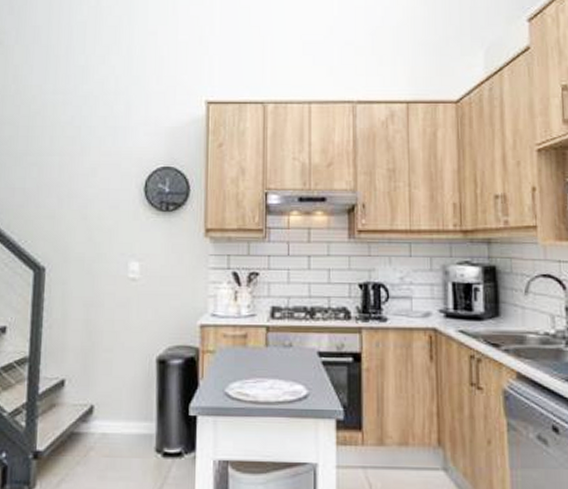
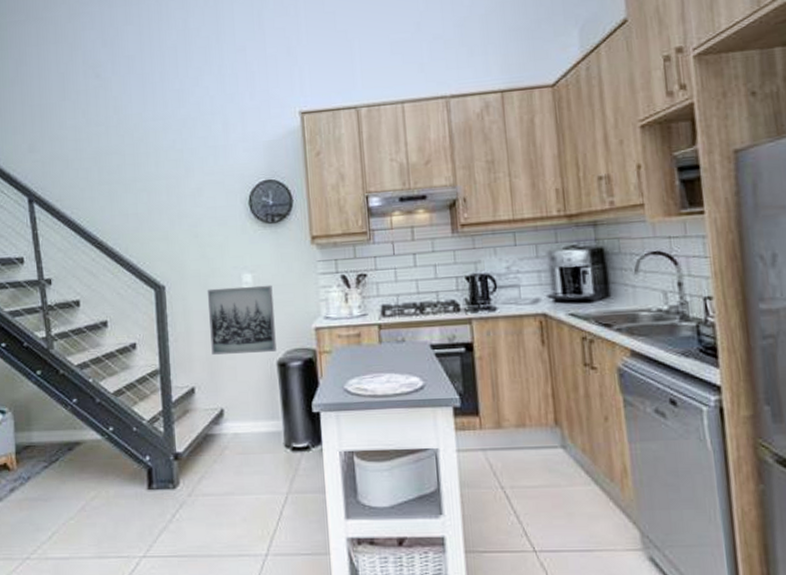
wall art: none [87,274,160,347] -> present [208,285,277,355]

